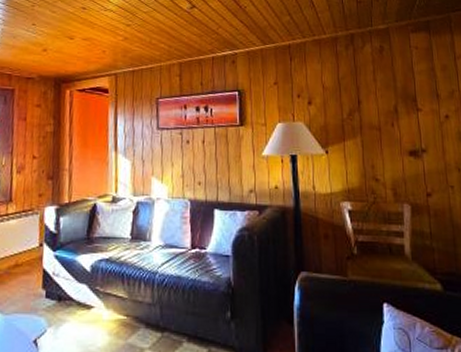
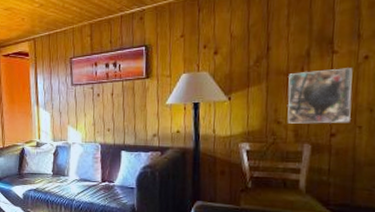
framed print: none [381,126,442,182] -> present [287,68,353,124]

